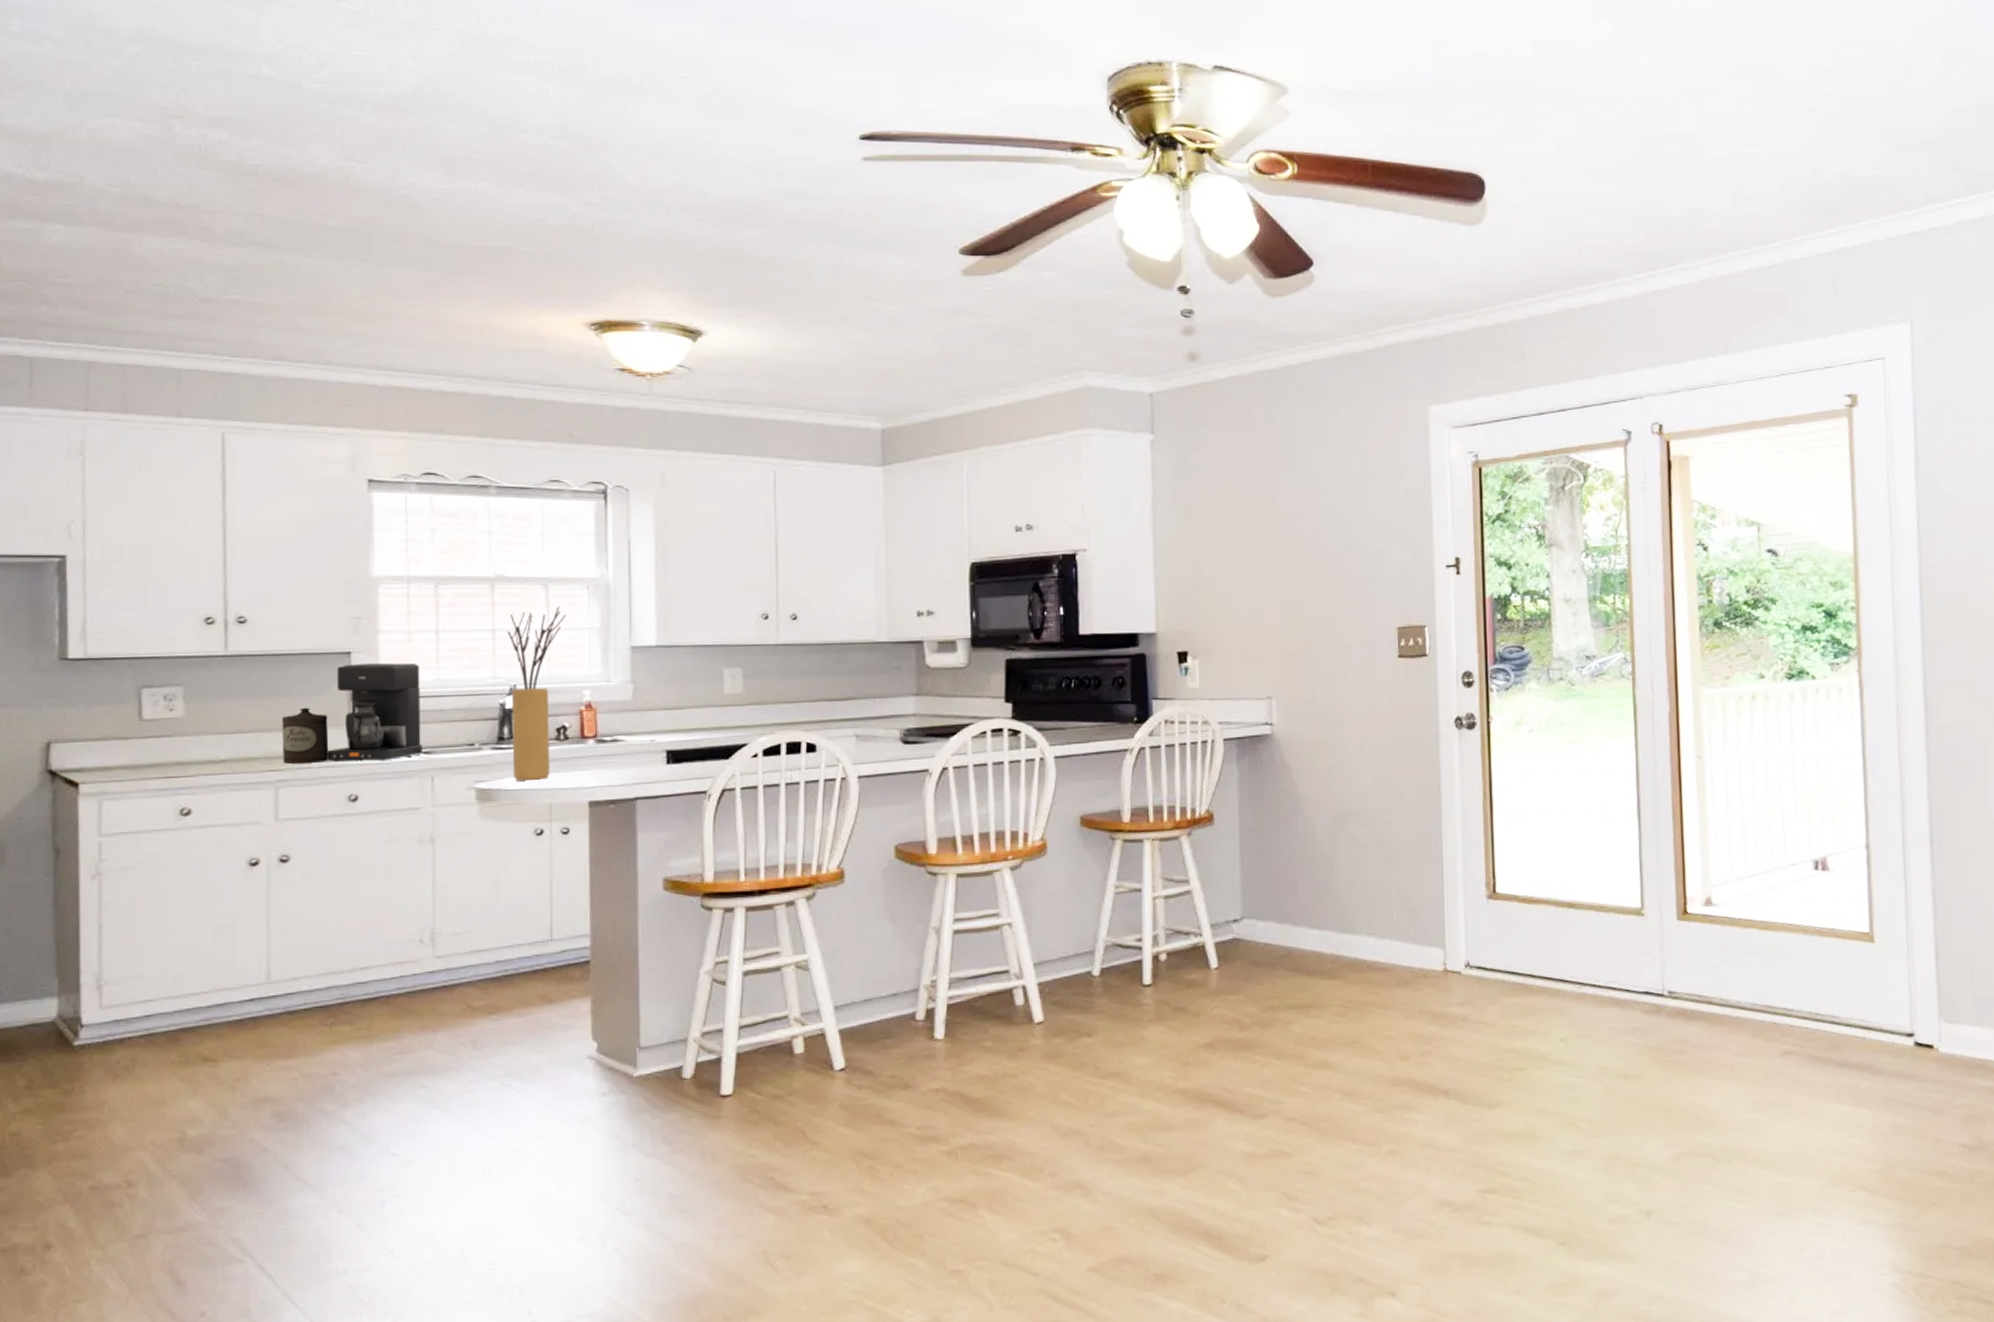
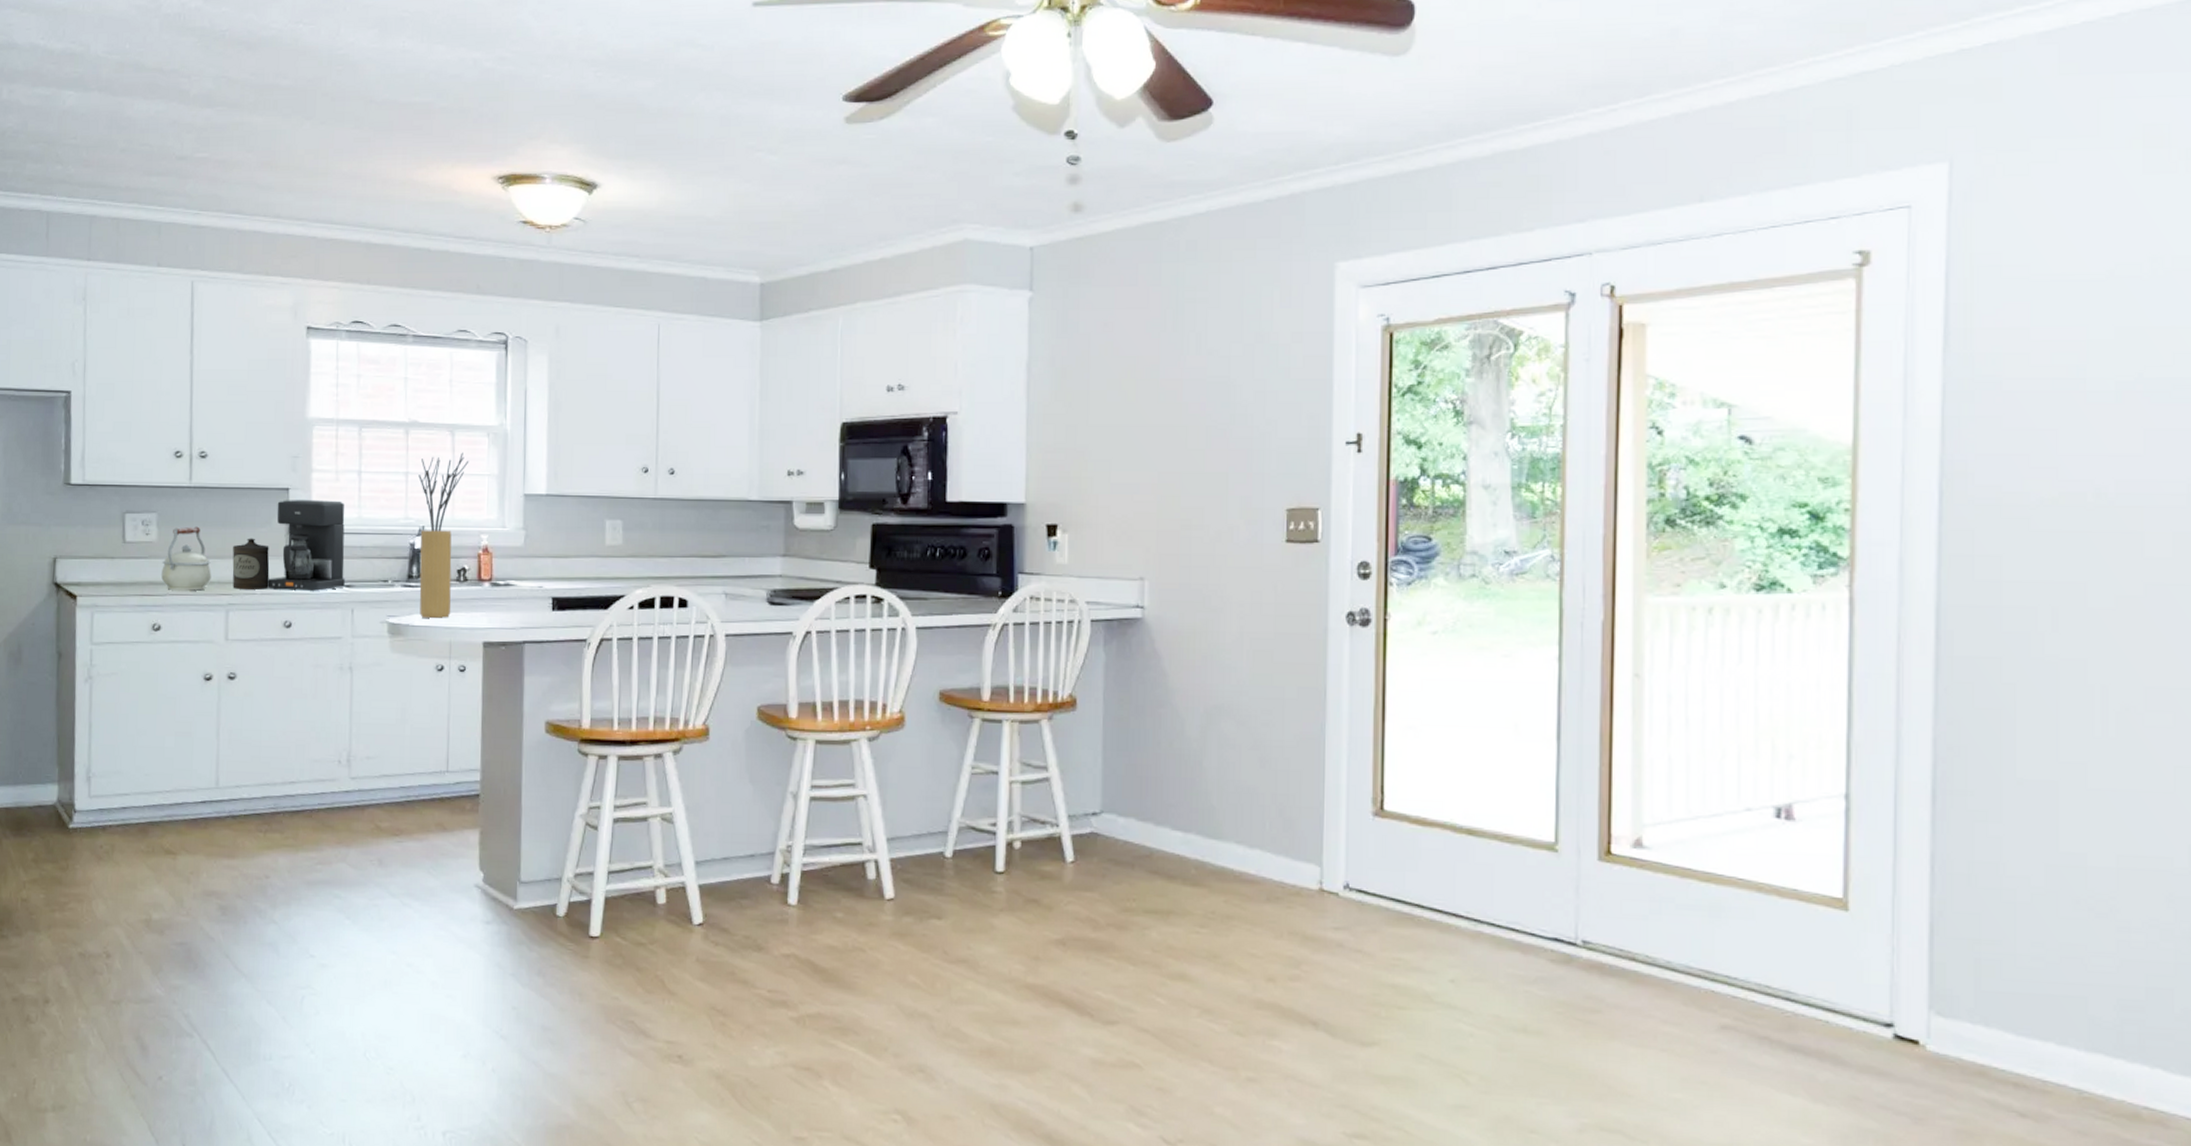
kettle: none [189,698,256,770] -> present [160,526,212,591]

